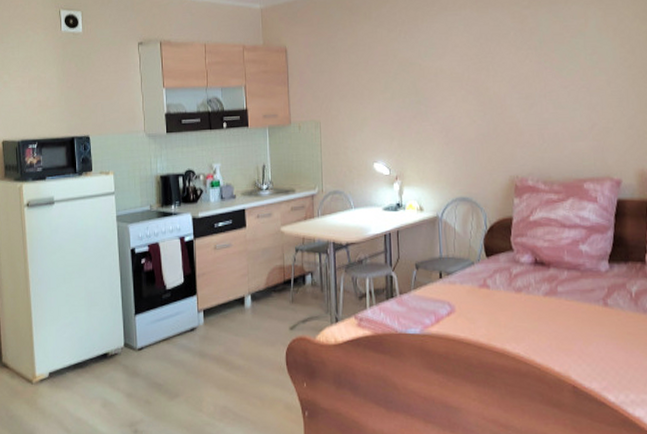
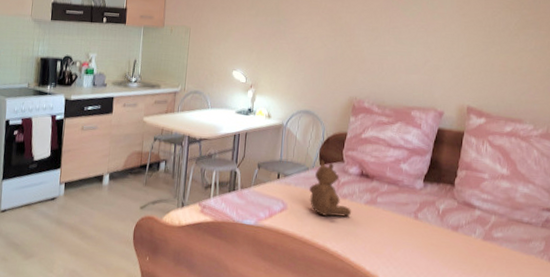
teddy bear: none [478,250,530,314] -> present [309,159,352,217]

